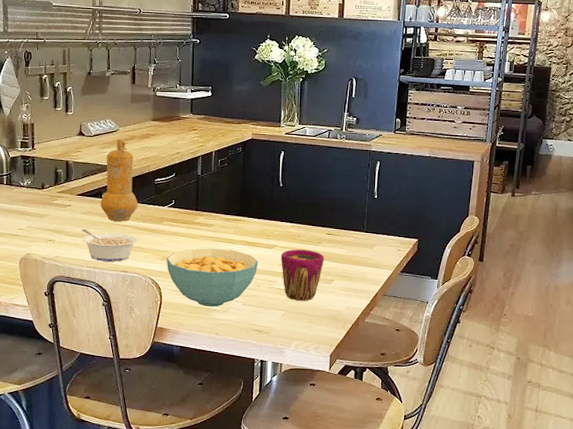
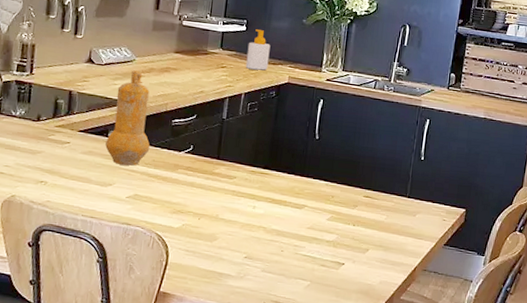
legume: present [81,228,138,262] -> none [79,170,146,212]
cereal bowl: present [166,248,258,307] -> none [177,202,284,272]
soap bottle: none [214,94,234,130] -> present [245,29,271,71]
cup: present [280,249,324,302] -> none [309,211,360,272]

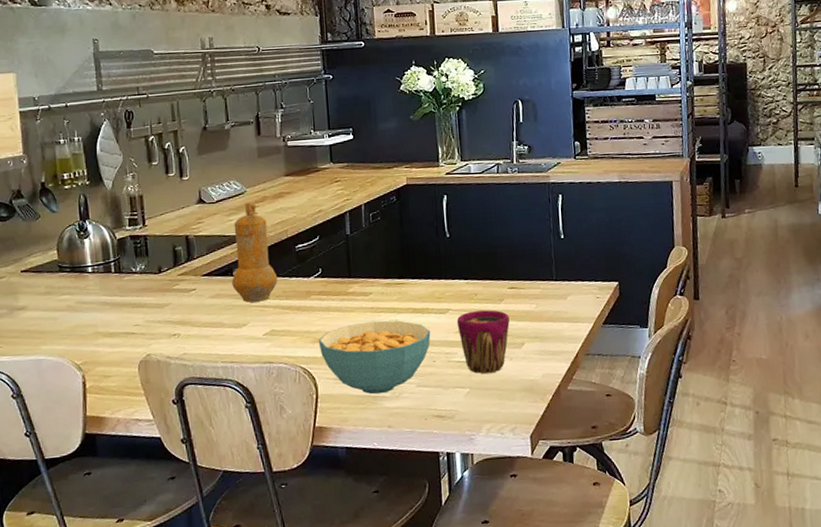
cereal bowl: none [177,202,284,272] -> present [318,320,431,395]
soap bottle: present [245,29,271,71] -> none [358,135,383,178]
cup: none [309,211,360,272] -> present [456,310,510,374]

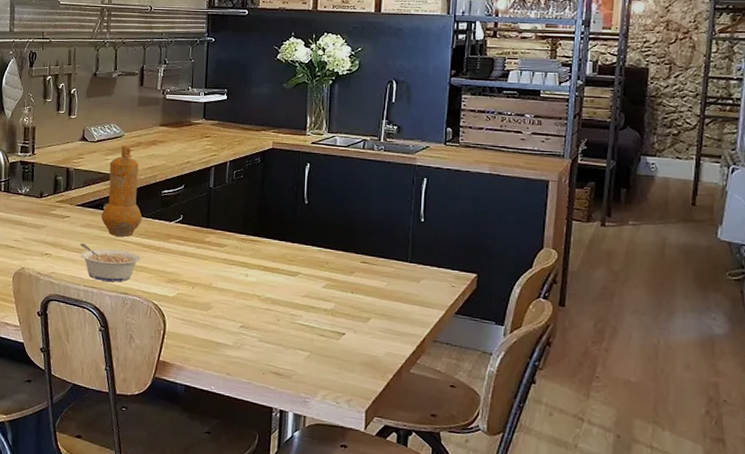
legume: none [211,315,282,354] -> present [79,243,141,282]
cereal bowl: present [318,320,431,395] -> none [171,271,278,342]
cup: present [456,310,510,374] -> none [305,278,358,342]

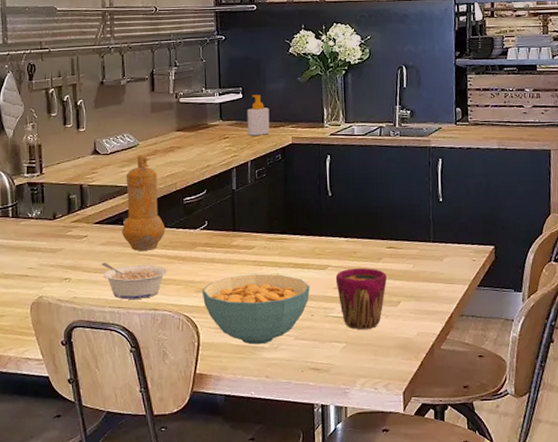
cereal bowl: none [171,271,278,342] -> present [201,274,310,345]
soap bottle: none [229,97,252,138] -> present [247,95,270,136]
cup: none [305,278,358,342] -> present [335,268,387,330]

